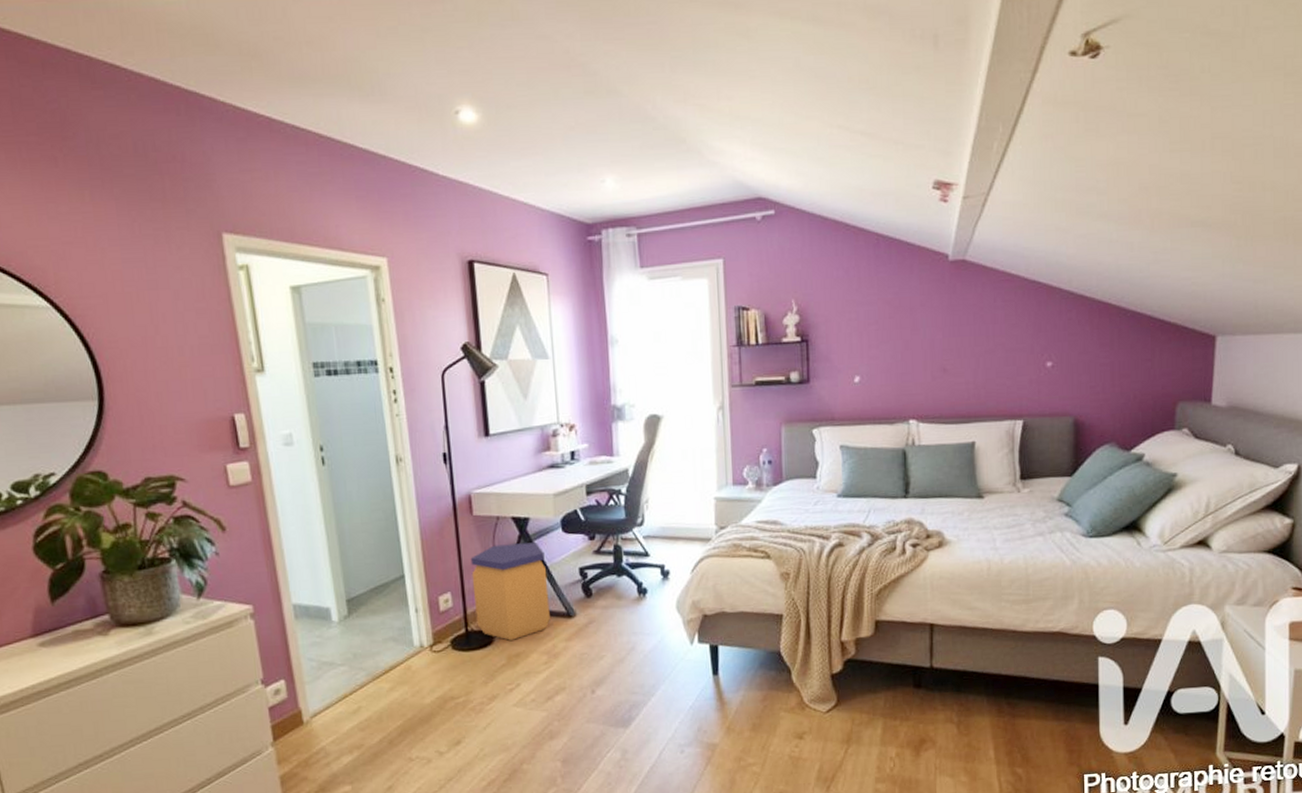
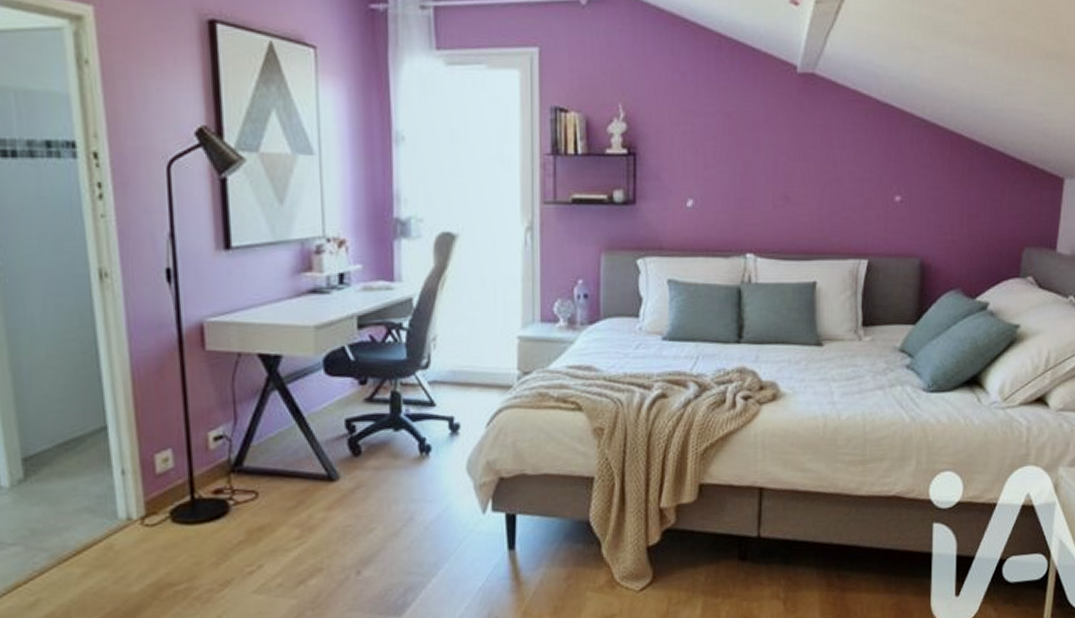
trash can: present [470,542,550,641] -> none [200,387,306,510]

